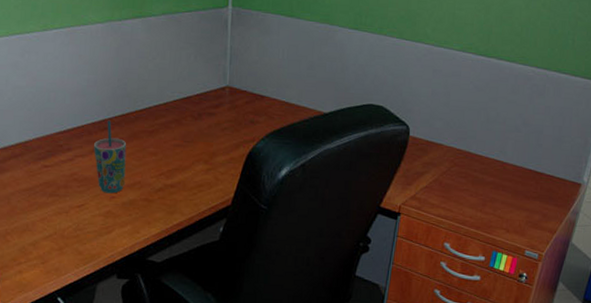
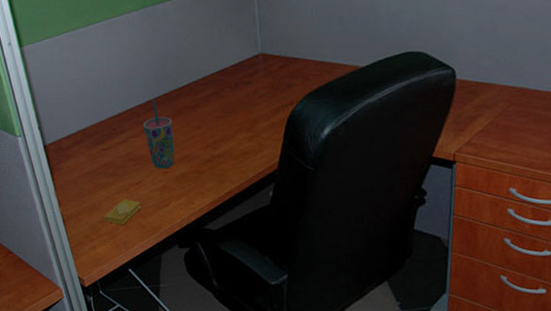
sticky notes: none [36,222,81,250] -> present [103,199,141,226]

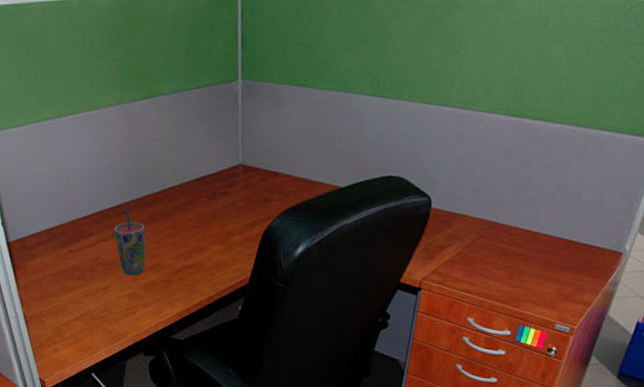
sticky notes: present [103,199,141,226] -> none [68,304,108,330]

